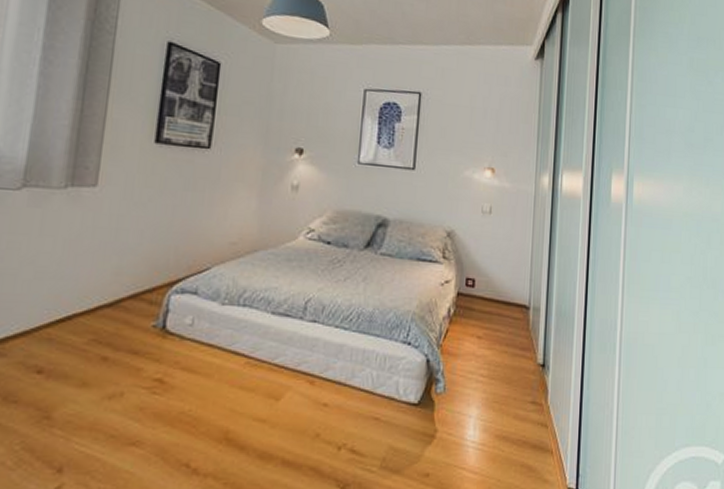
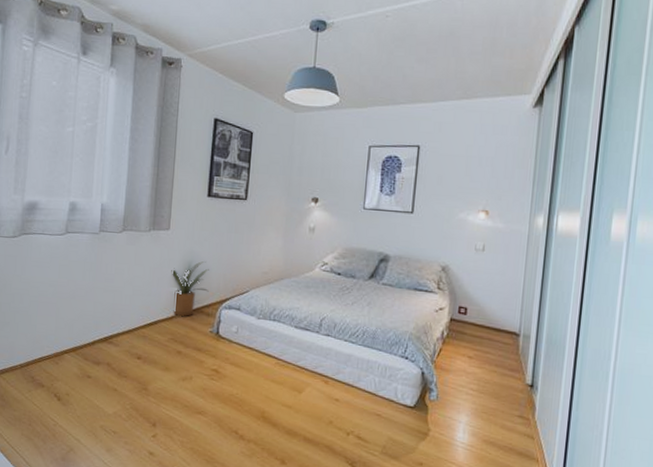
house plant: none [97,229,154,308] -> present [171,261,209,317]

